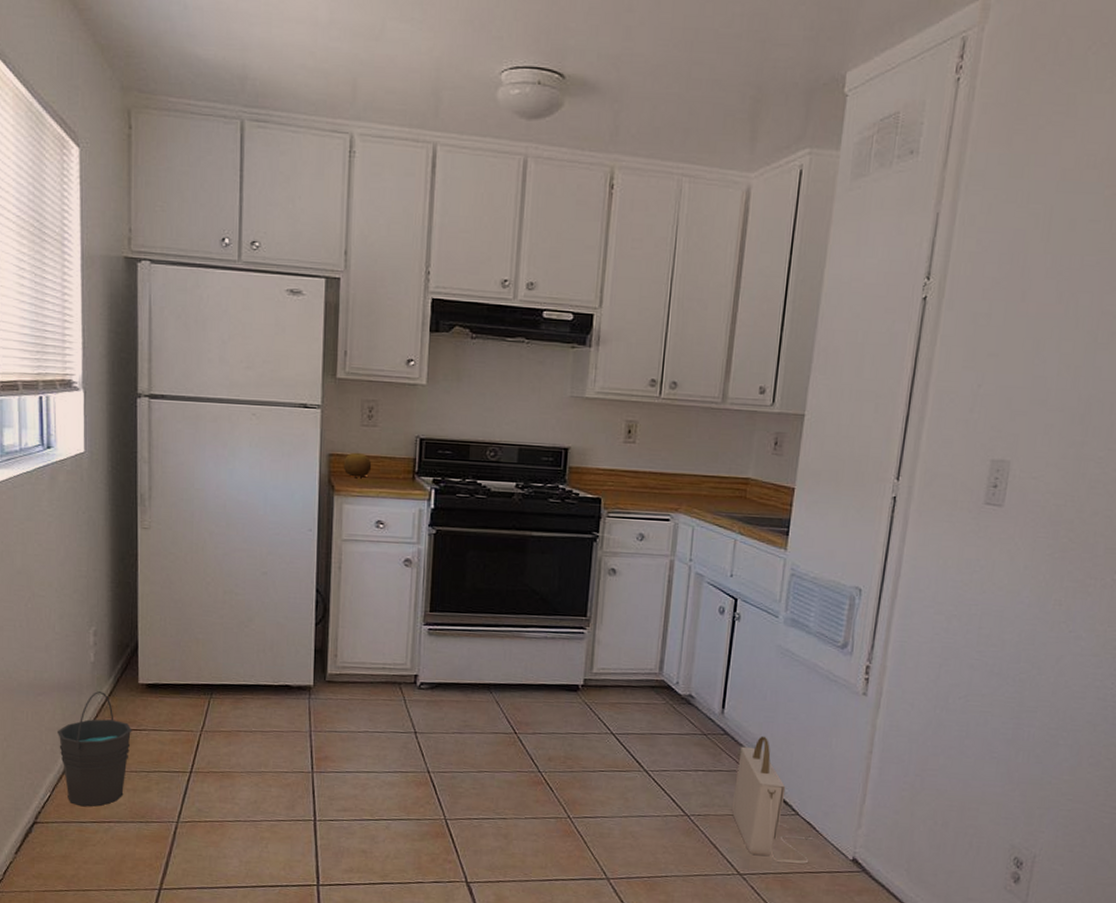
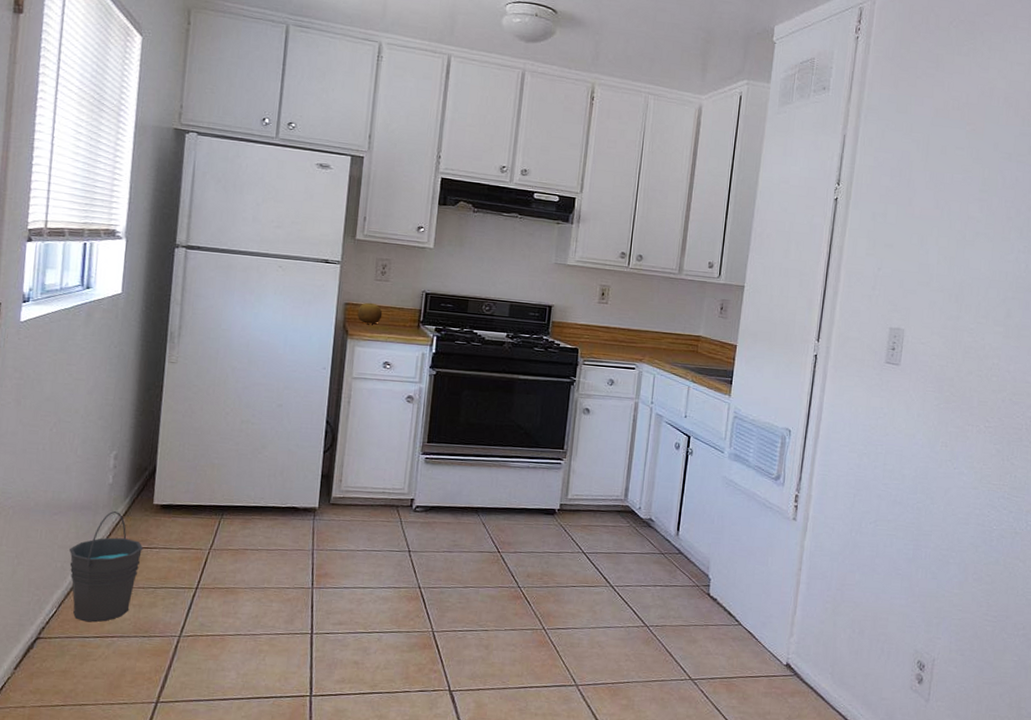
shopping bag: present [731,736,813,864] -> none [684,555,753,669]

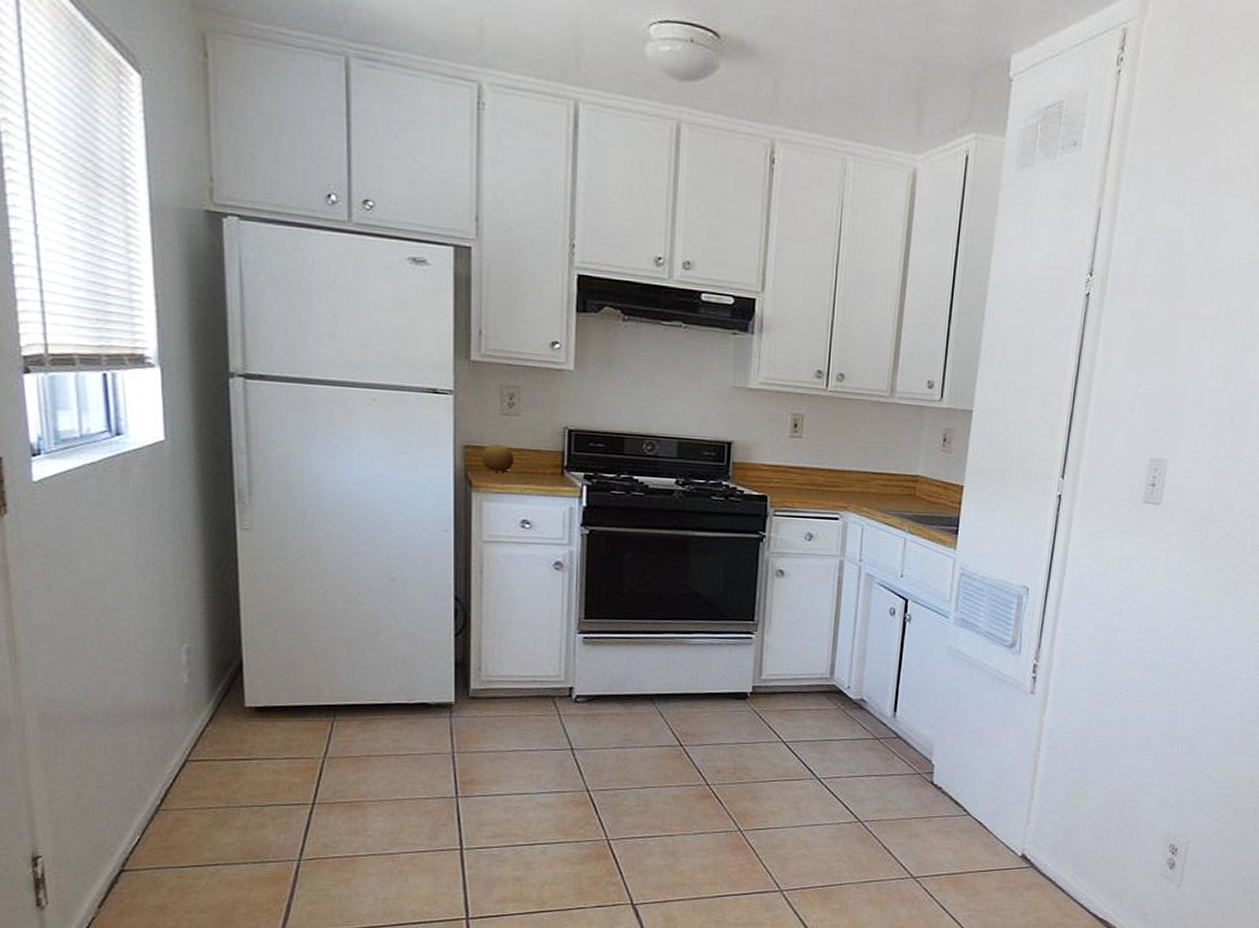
bucket: present [69,510,144,622] -> none [146,716,240,849]

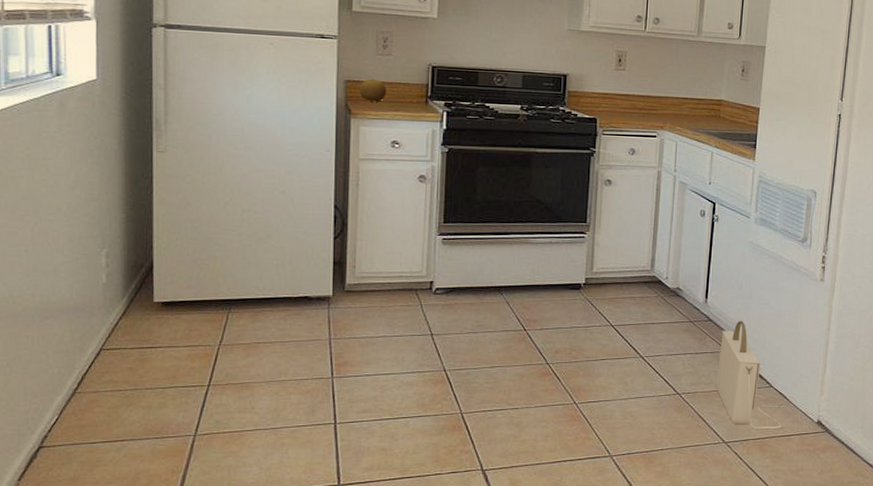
shopping bag: none [904,738,984,864] -> present [716,320,785,430]

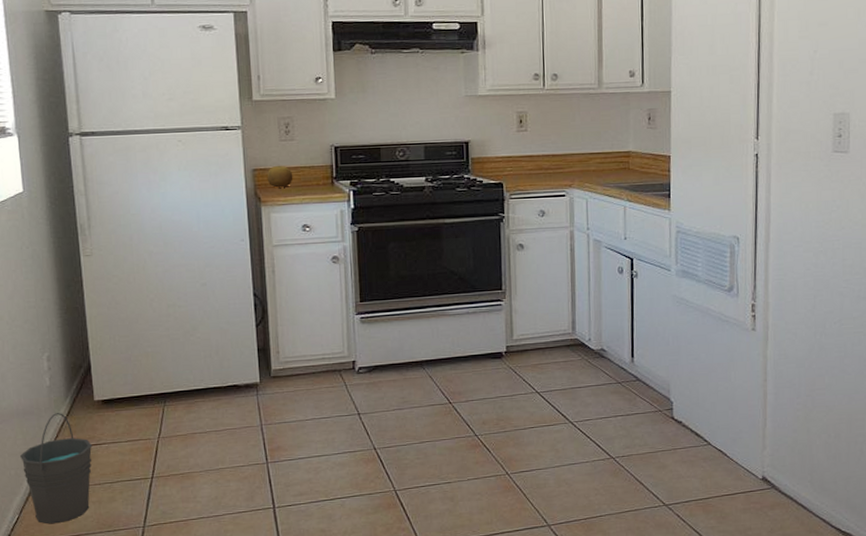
bucket: none [66,311,147,427] -> present [20,412,93,524]
shopping bag: present [716,320,785,430] -> none [650,377,725,490]

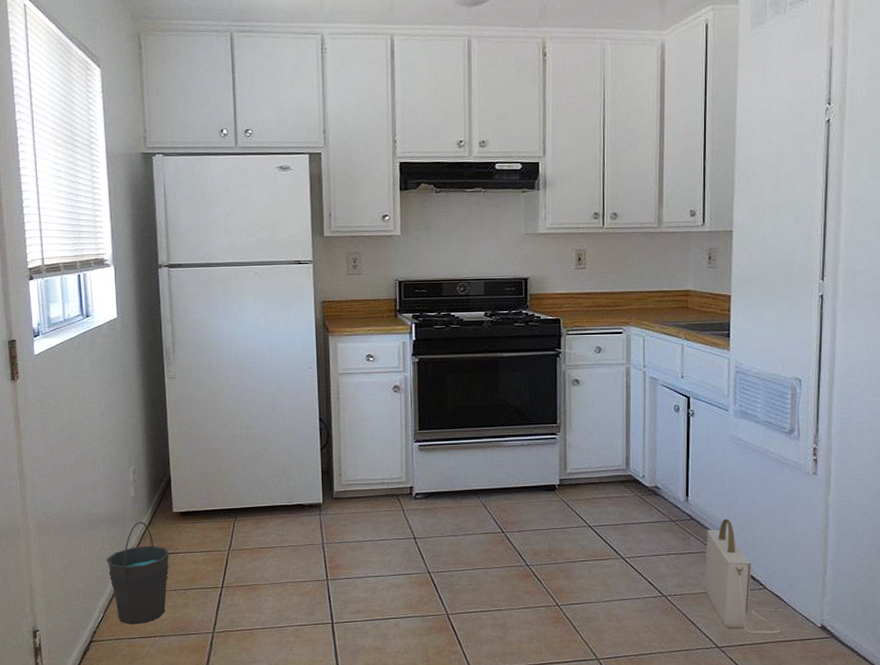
fruit: present [266,165,293,188] -> none [335,297,359,319]
shopping bag: none [650,377,725,490] -> present [704,518,782,634]

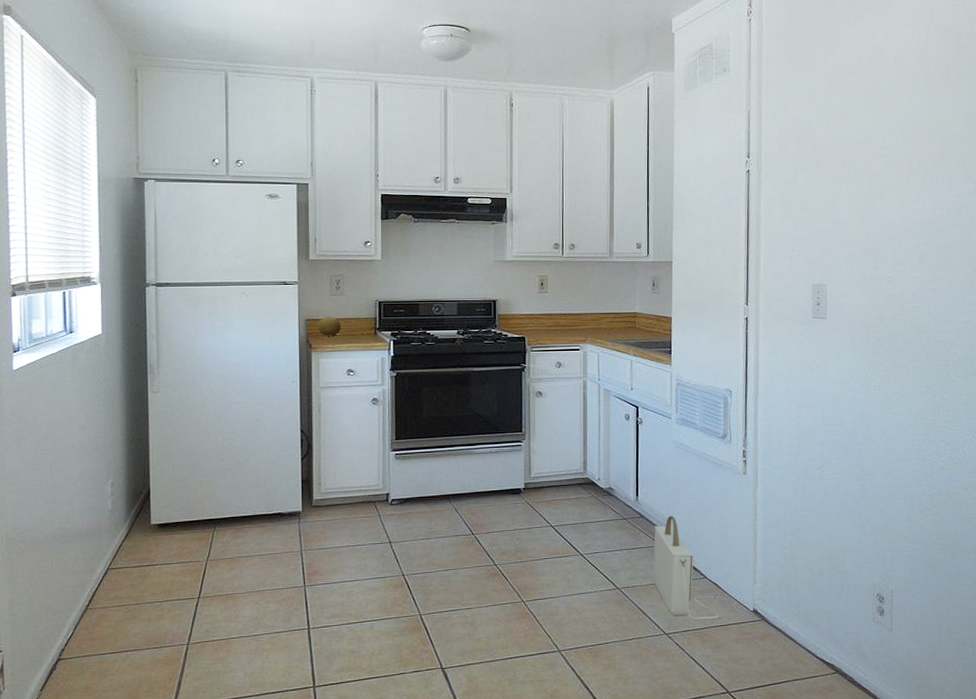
bucket: present [107,521,170,625] -> none [79,534,146,640]
fruit: none [335,297,359,319] -> present [318,316,341,336]

